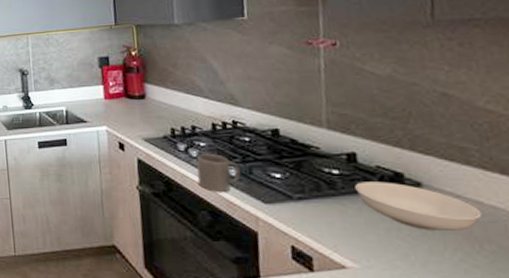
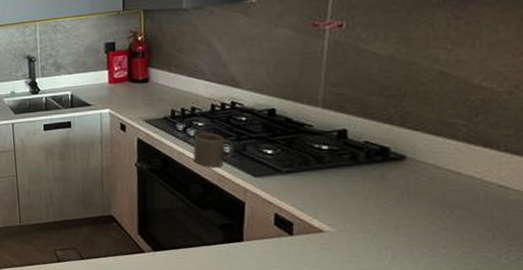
bowl: present [355,181,482,231] -> none [342,155,458,198]

